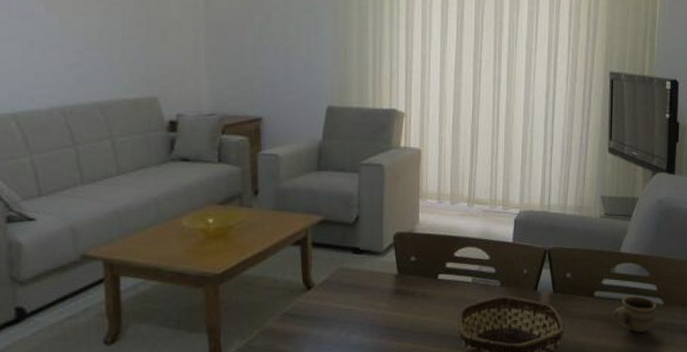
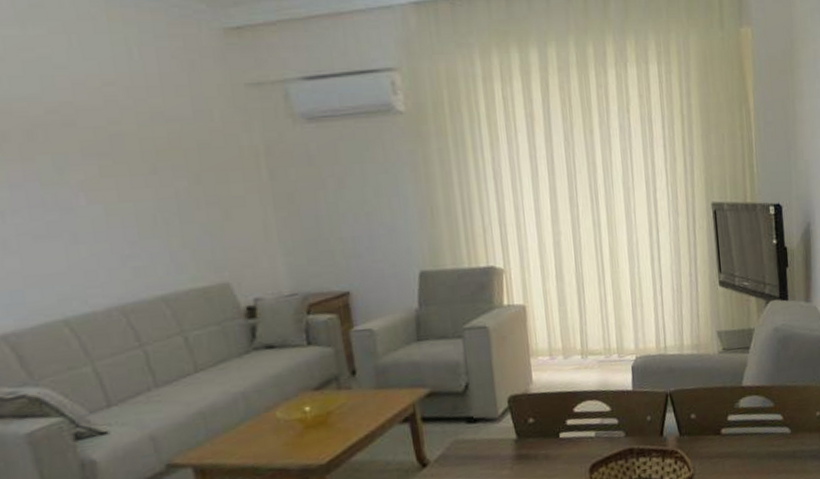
cup: present [613,296,657,333] -> none [742,427,785,465]

